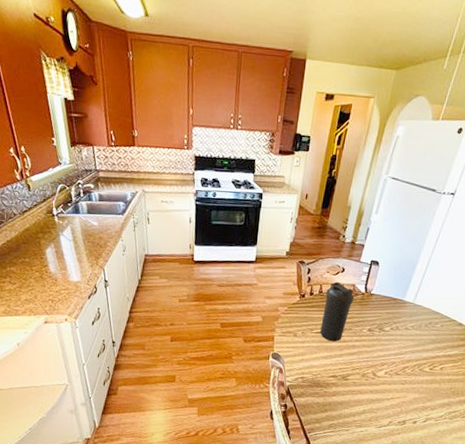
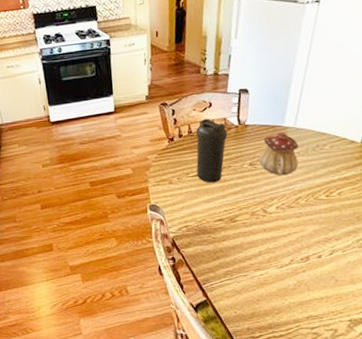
teapot: none [377,306,414,345] -> present [259,133,299,176]

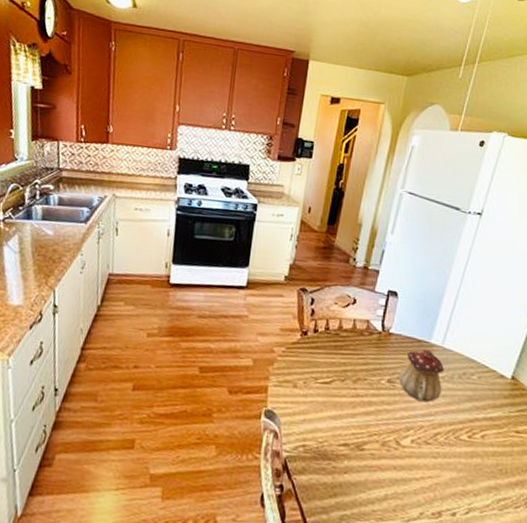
water bottle: present [196,118,228,183] -> none [327,315,369,396]

